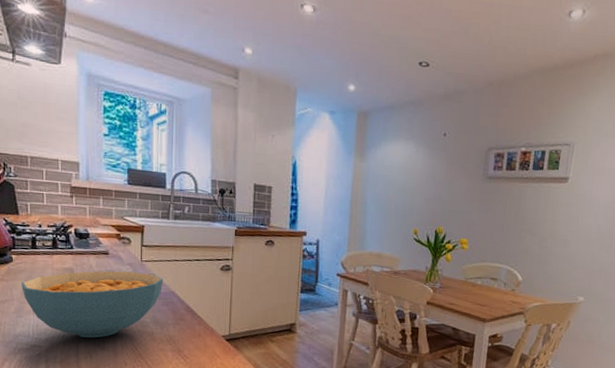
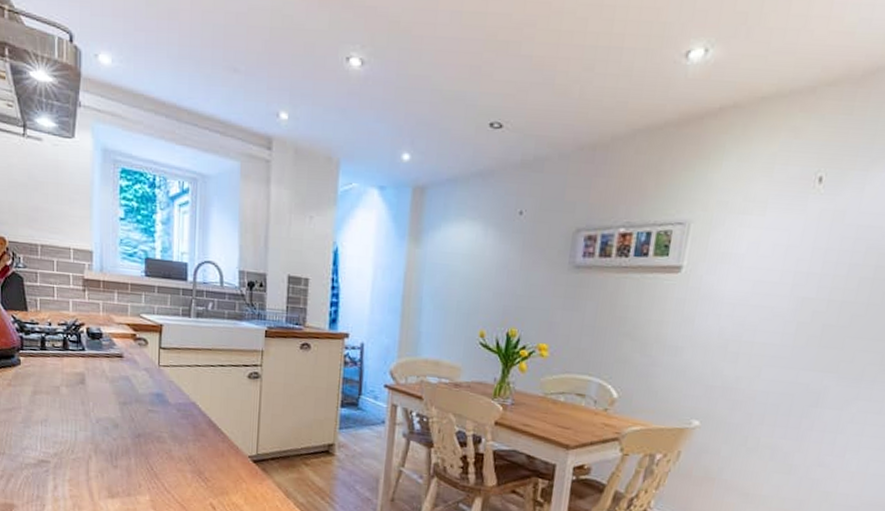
cereal bowl: present [20,270,163,338] -> none [28,376,183,454]

